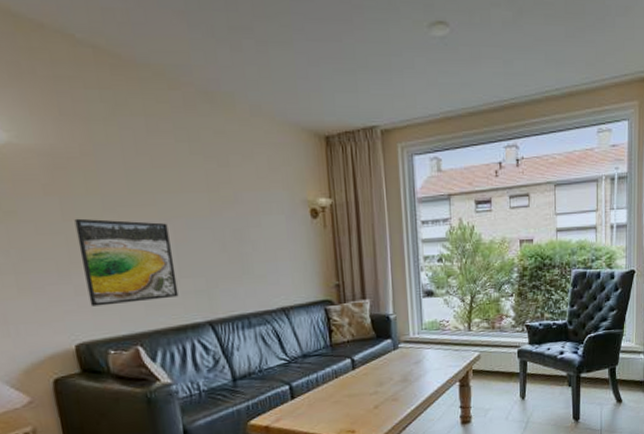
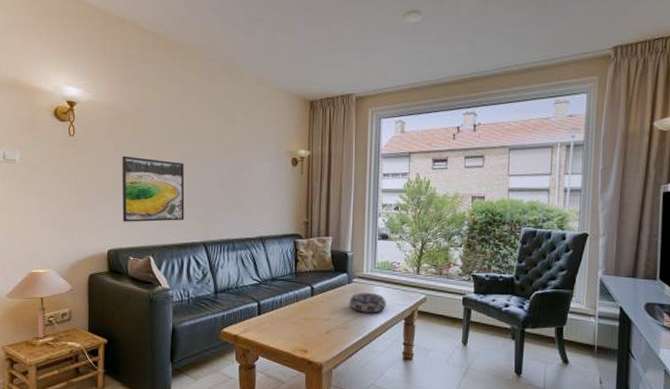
decorative bowl: none [397,357,438,380] -> present [350,293,386,313]

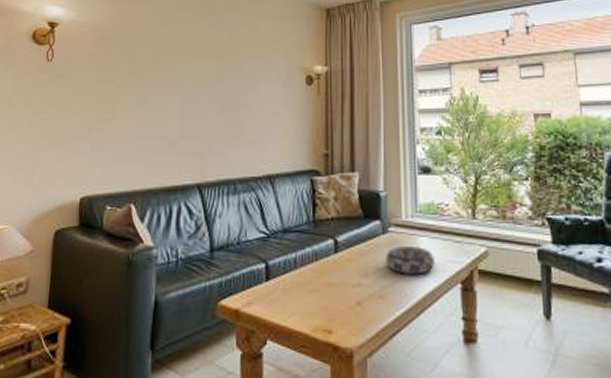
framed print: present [122,156,185,222] -> none [100,81,177,162]

